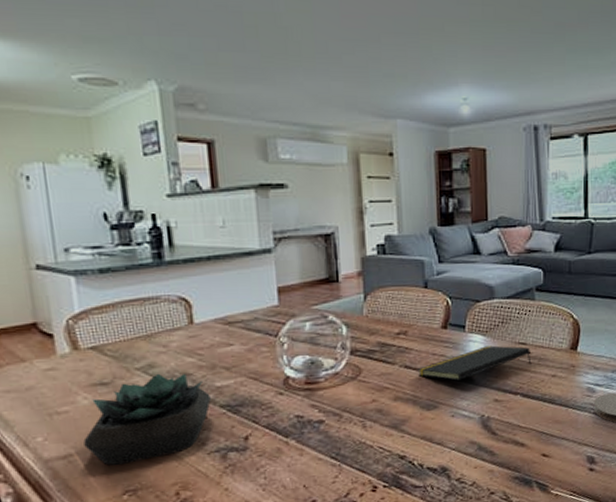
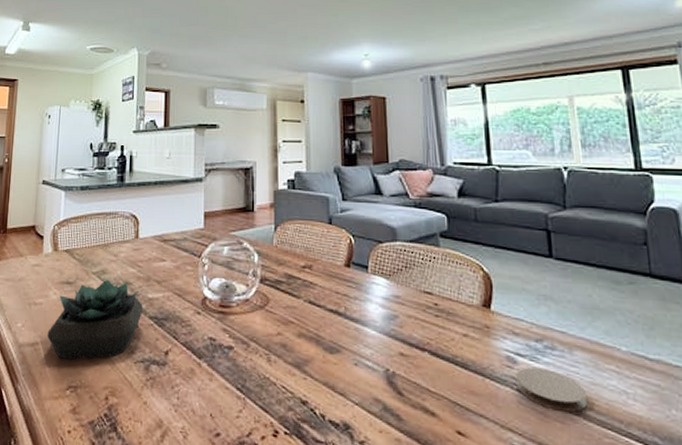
notepad: present [417,345,532,381] -> none [320,290,439,325]

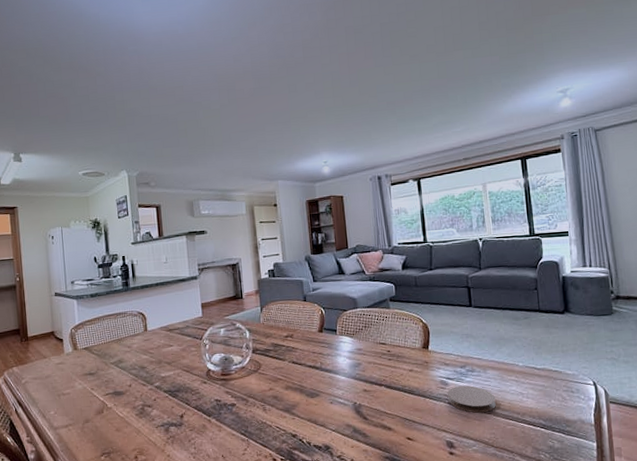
succulent plant: present [47,279,143,360] -> none [78,366,158,434]

